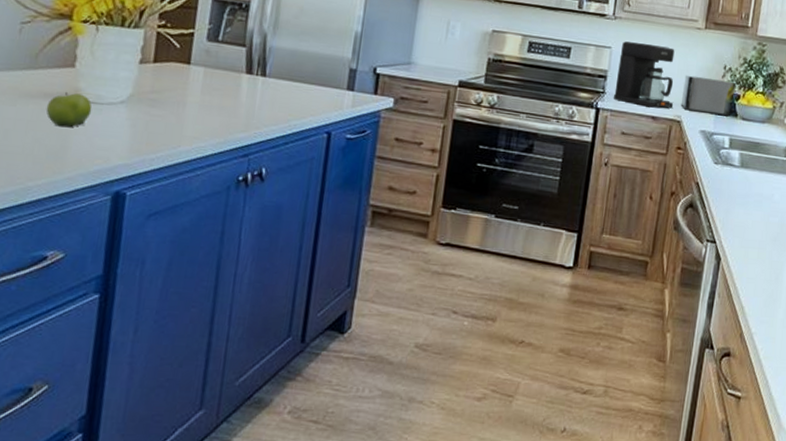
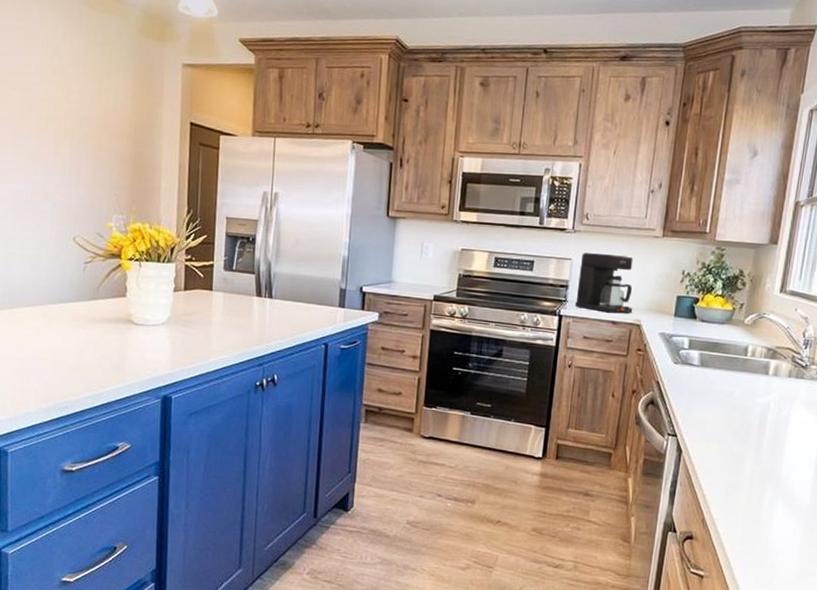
fruit: present [45,91,92,127] -> none [108,316,142,345]
toaster: present [680,75,737,117] -> none [640,281,696,319]

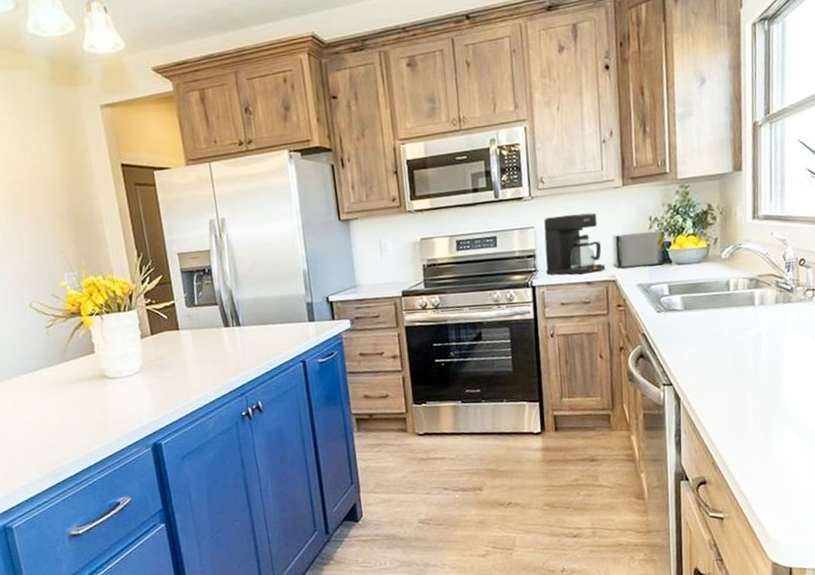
toaster: none [640,281,696,319] -> present [611,230,668,269]

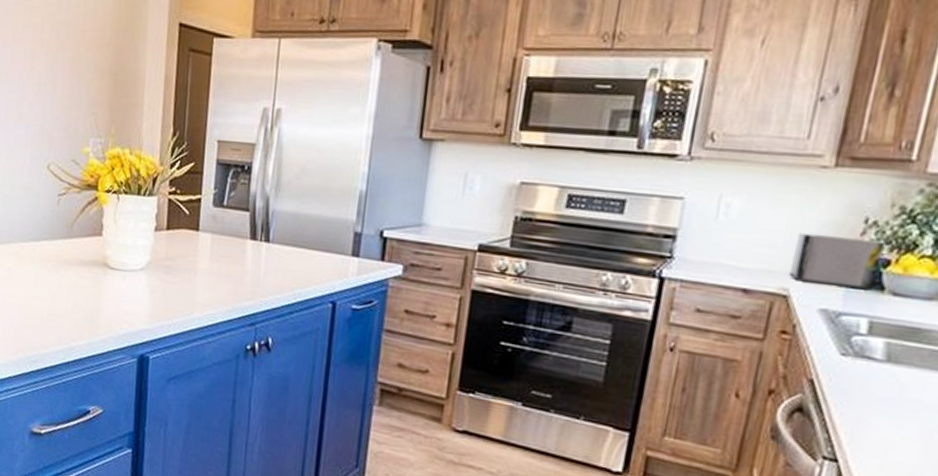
coffee maker: present [544,212,606,276] -> none [684,189,783,279]

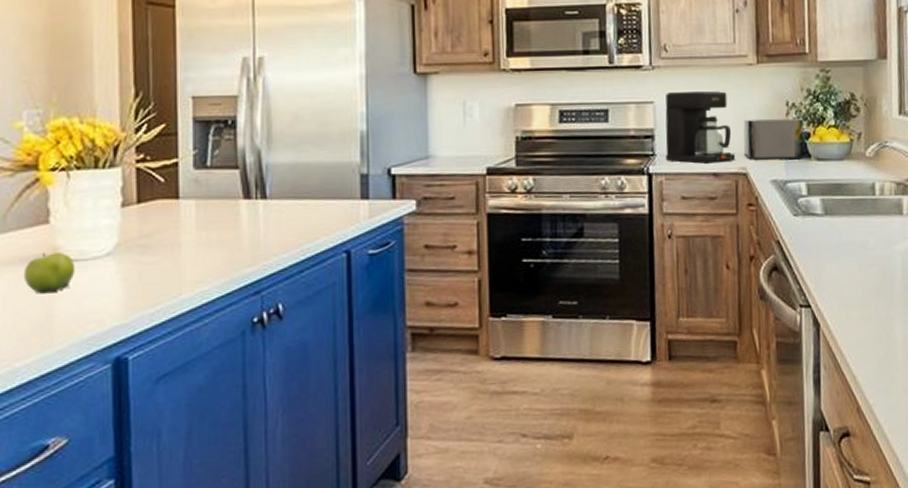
fruit: none [81,258,118,293] -> present [23,252,76,294]
coffee maker: none [684,189,783,279] -> present [665,91,736,164]

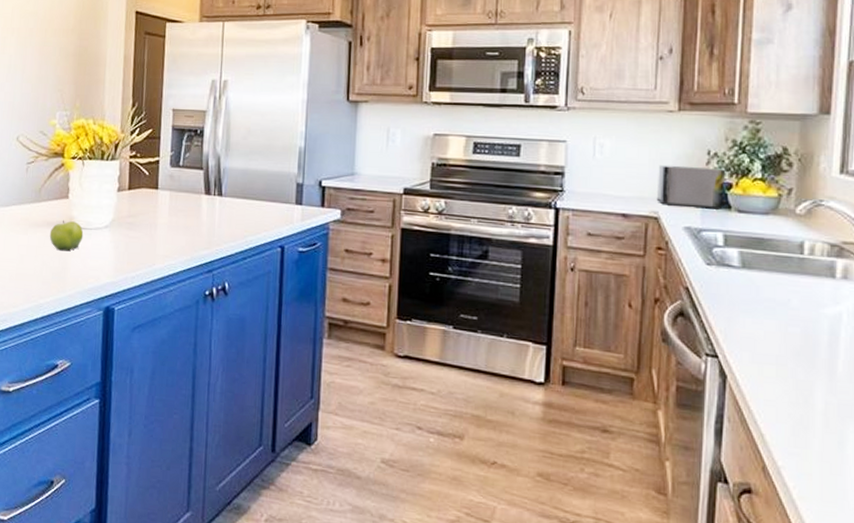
coffee maker: present [665,91,736,164] -> none [573,133,648,205]

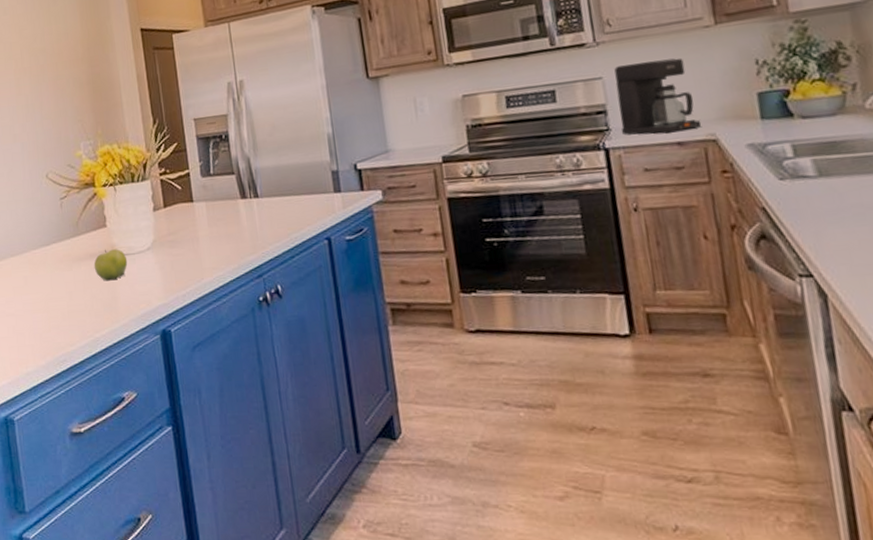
coffee maker: none [573,133,648,205] -> present [614,58,702,135]
toaster: present [656,164,727,210] -> none [705,76,787,125]

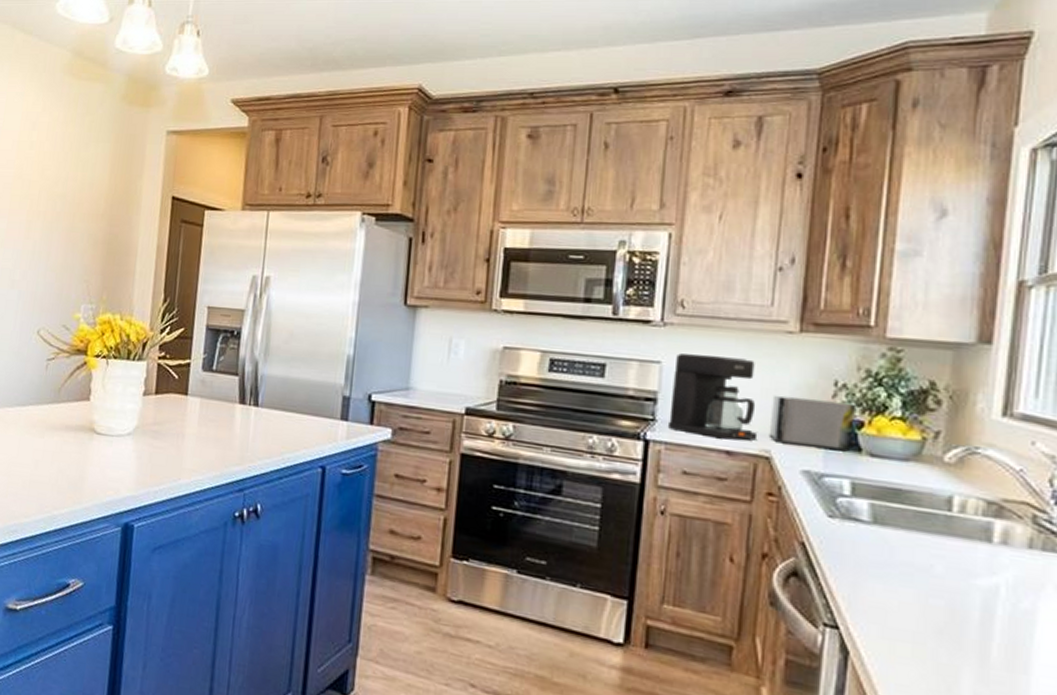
fruit: present [94,249,128,281] -> none [67,423,104,459]
toaster: none [705,76,787,125] -> present [768,395,858,452]

